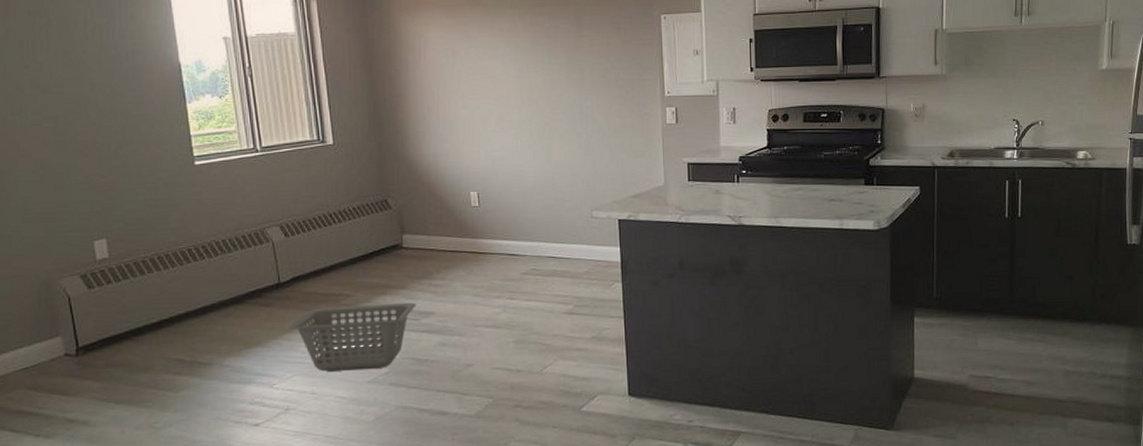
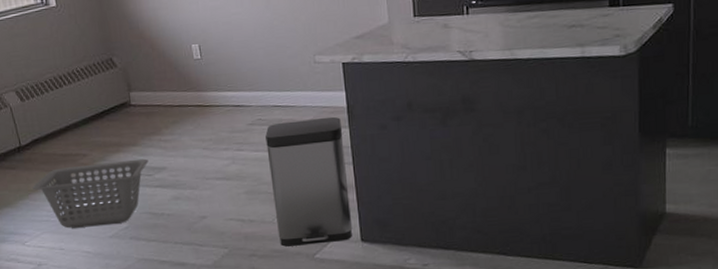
pedal bin: none [539,270,621,398] -> present [265,116,353,247]

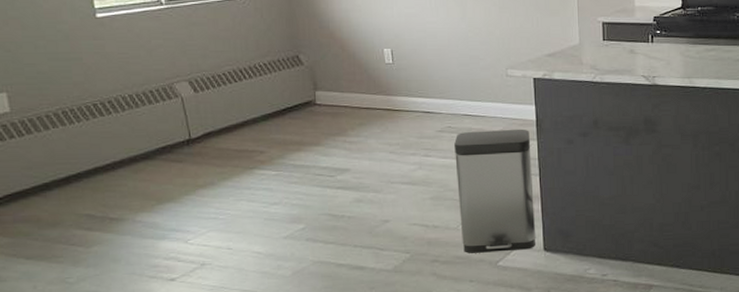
laundry basket: present [32,158,149,229] -> none [201,159,331,227]

